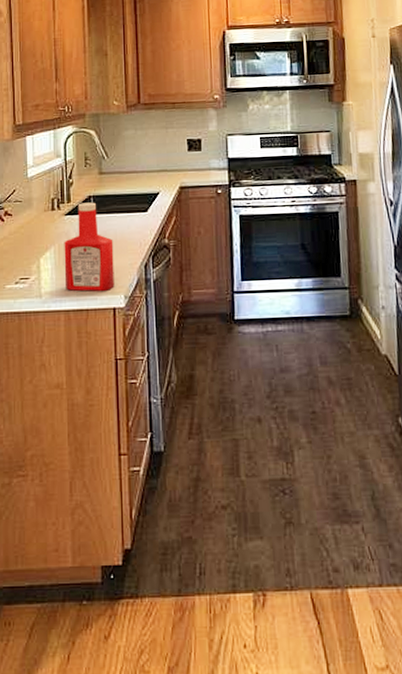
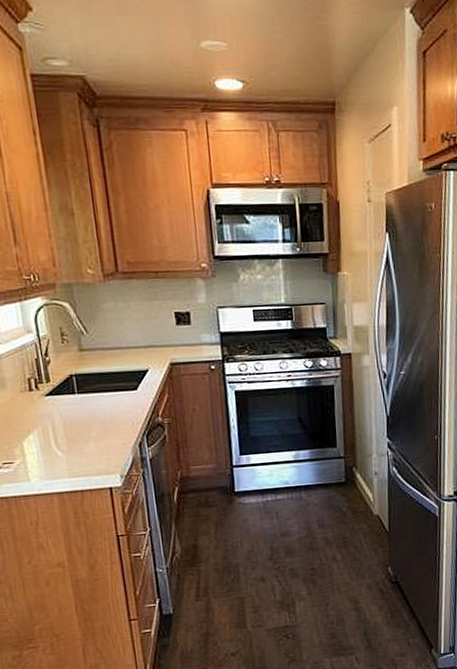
ketchup bottle: present [64,202,114,291] -> none [47,381,109,473]

